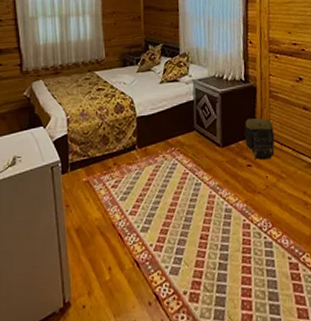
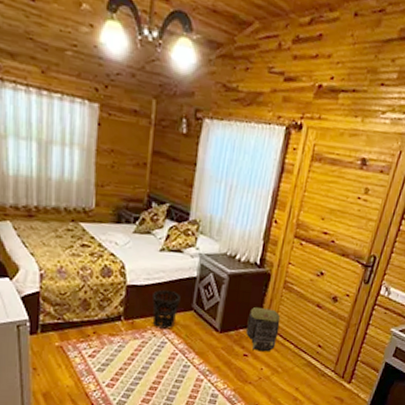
wastebasket: none [159,116,183,152] -> present [152,290,181,329]

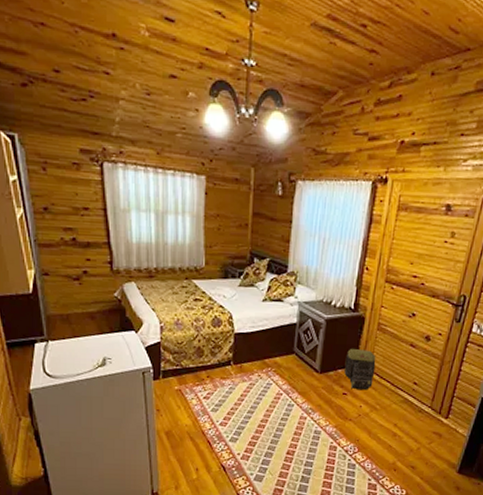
wastebasket: present [152,290,181,329] -> none [258,336,283,372]

